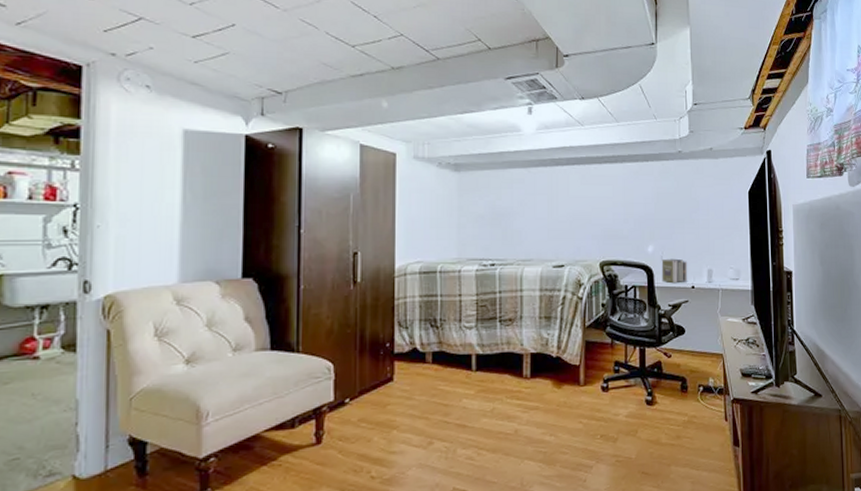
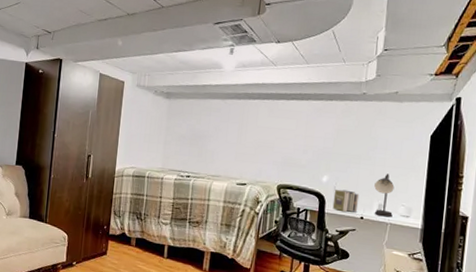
desk lamp: none [701,236,723,283] -> present [374,173,395,218]

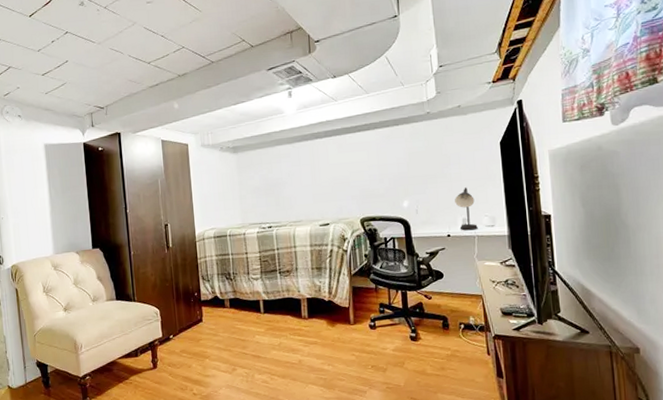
books: present [332,189,360,213] -> none [417,210,443,234]

